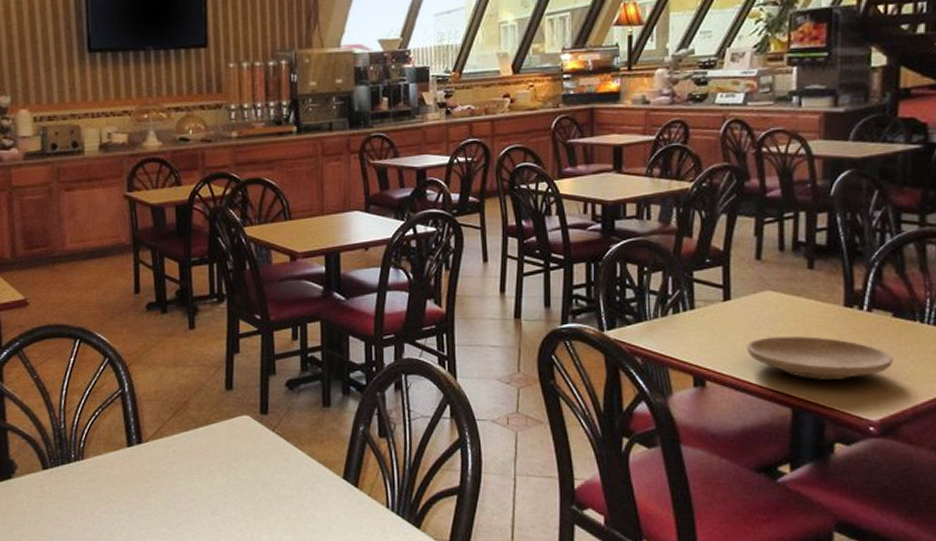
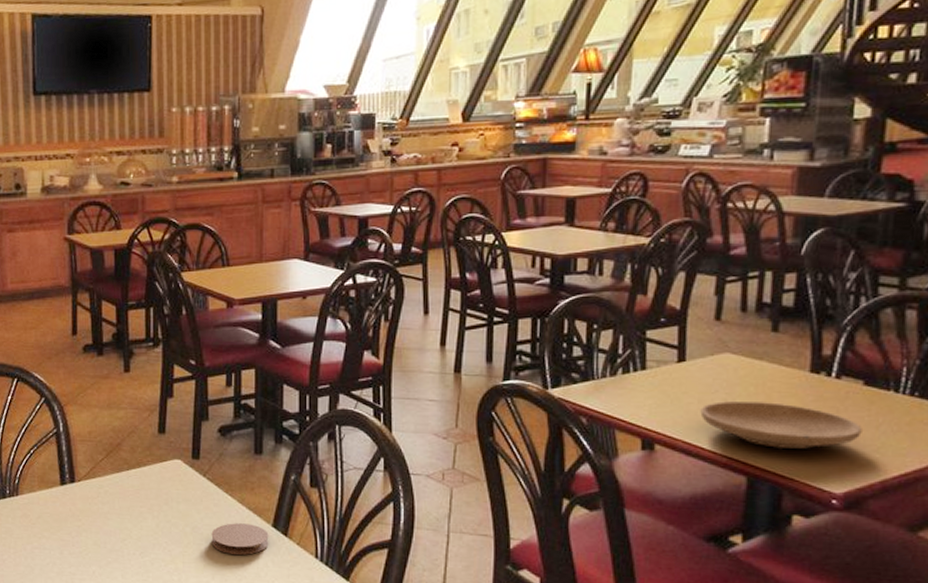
coaster: none [282,477,340,508] -> present [211,523,269,555]

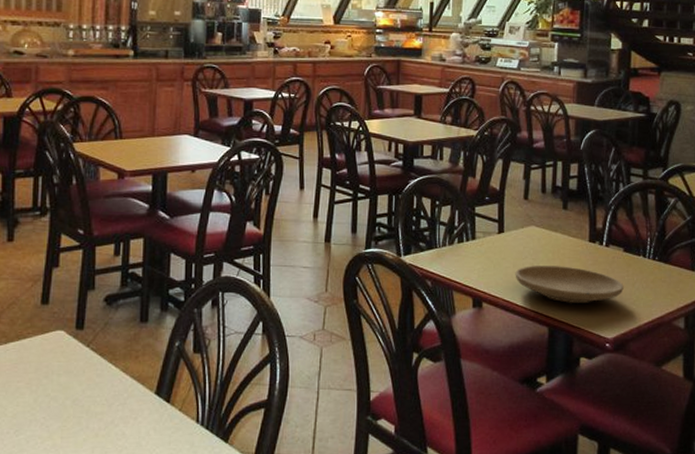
coaster: present [211,523,269,555] -> none [92,392,152,425]

